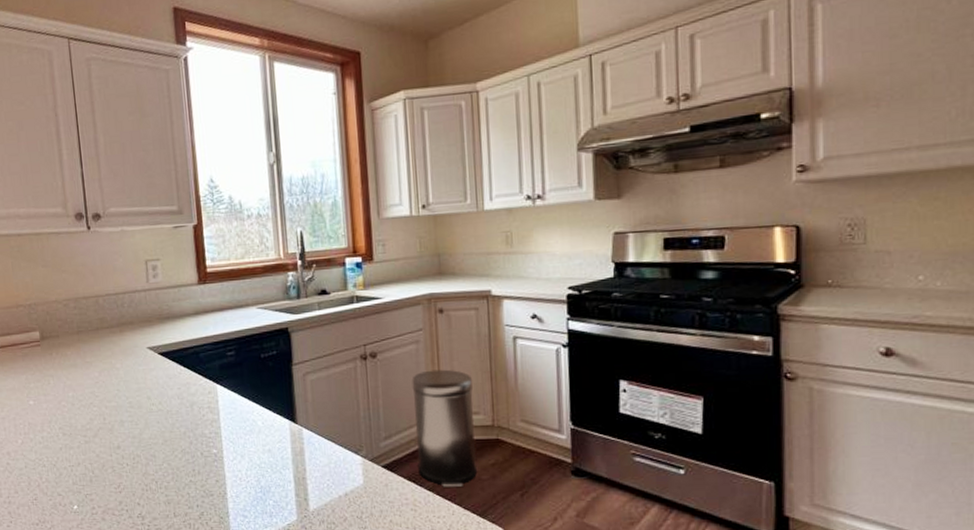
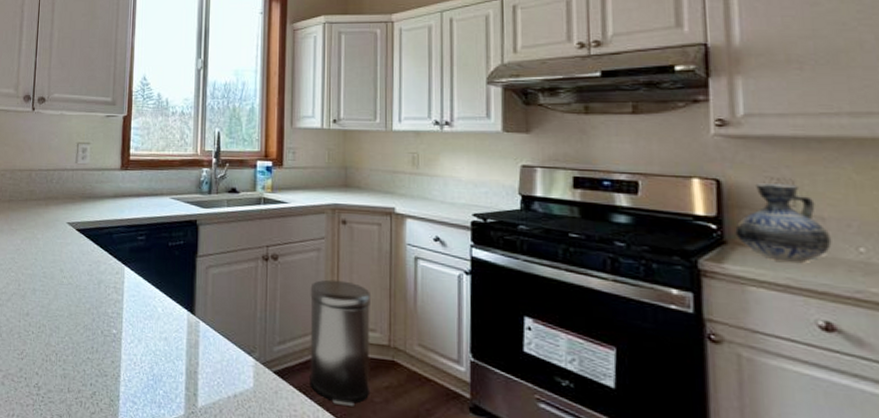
ceramic jug: none [812,223,896,298] -> present [735,183,832,264]

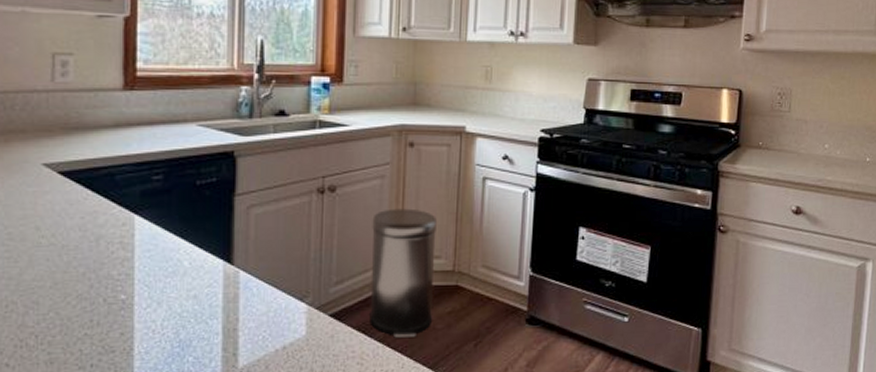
ceramic jug: present [735,183,832,264] -> none [747,92,809,161]

